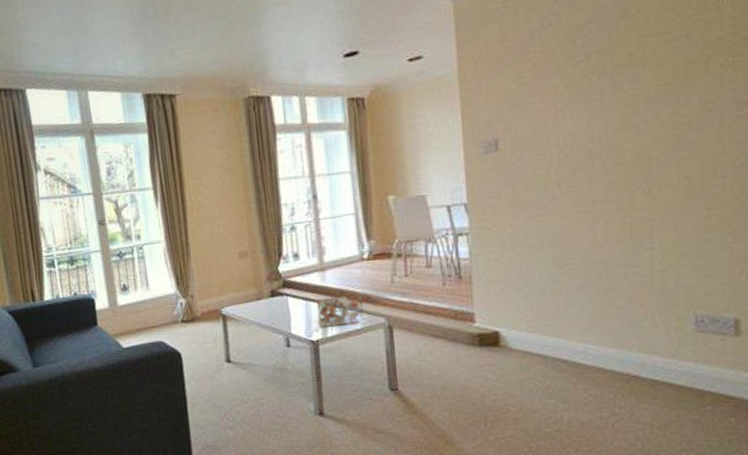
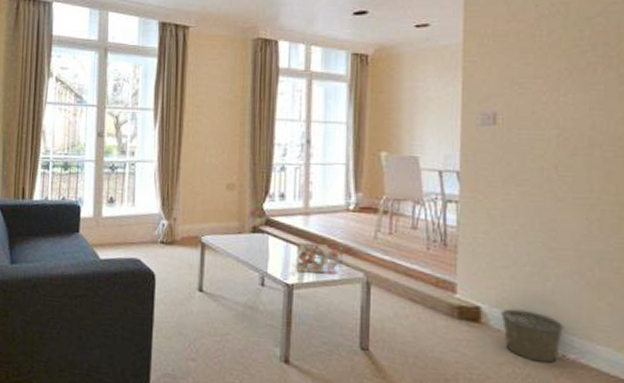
basket: none [518,327,578,373] -> present [501,308,564,363]

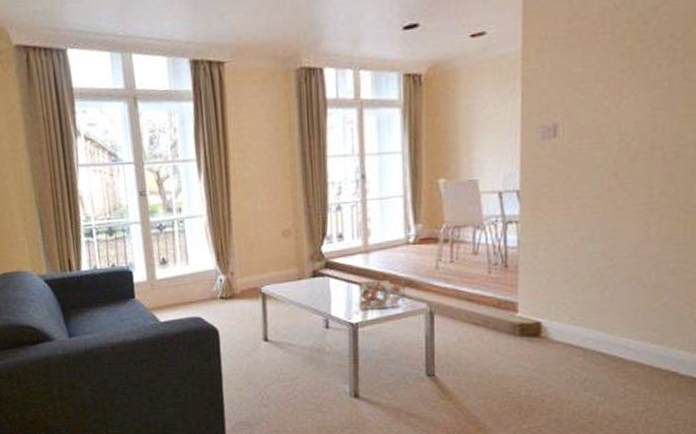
basket: present [501,308,564,363] -> none [560,319,620,366]

